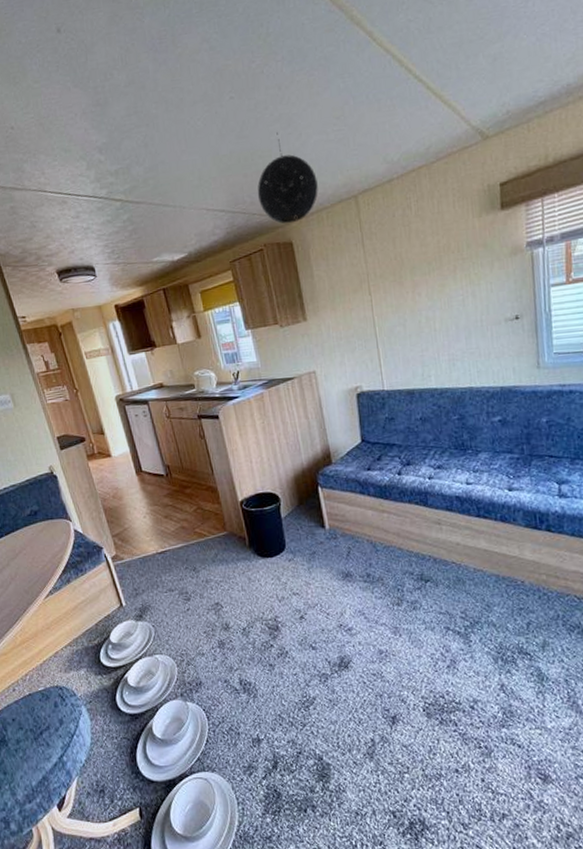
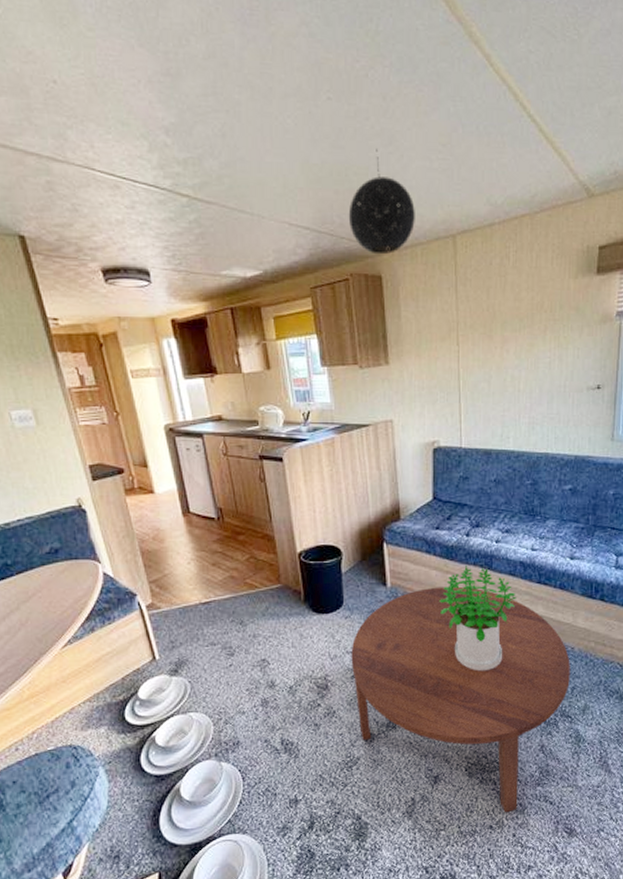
coffee table: none [297,524,524,756] -> present [351,586,570,813]
potted plant: none [378,504,456,609] -> present [439,566,516,671]

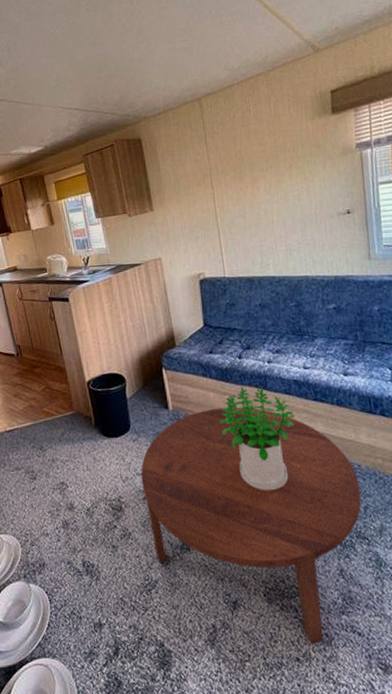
pendant light: present [348,149,415,255] -> none [109,41,165,123]

